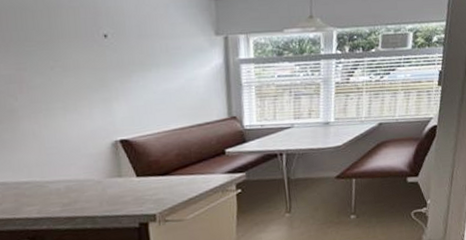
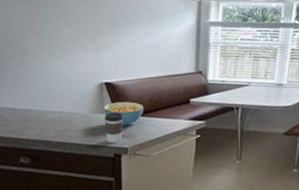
cereal bowl: none [121,159,172,189] -> present [104,102,144,126]
coffee cup: none [123,174,148,211] -> present [105,113,123,143]

